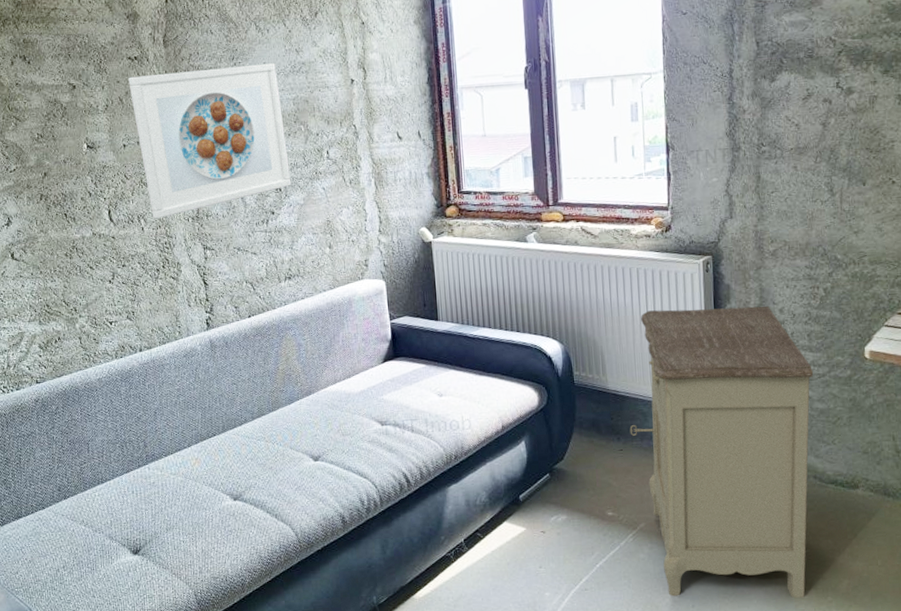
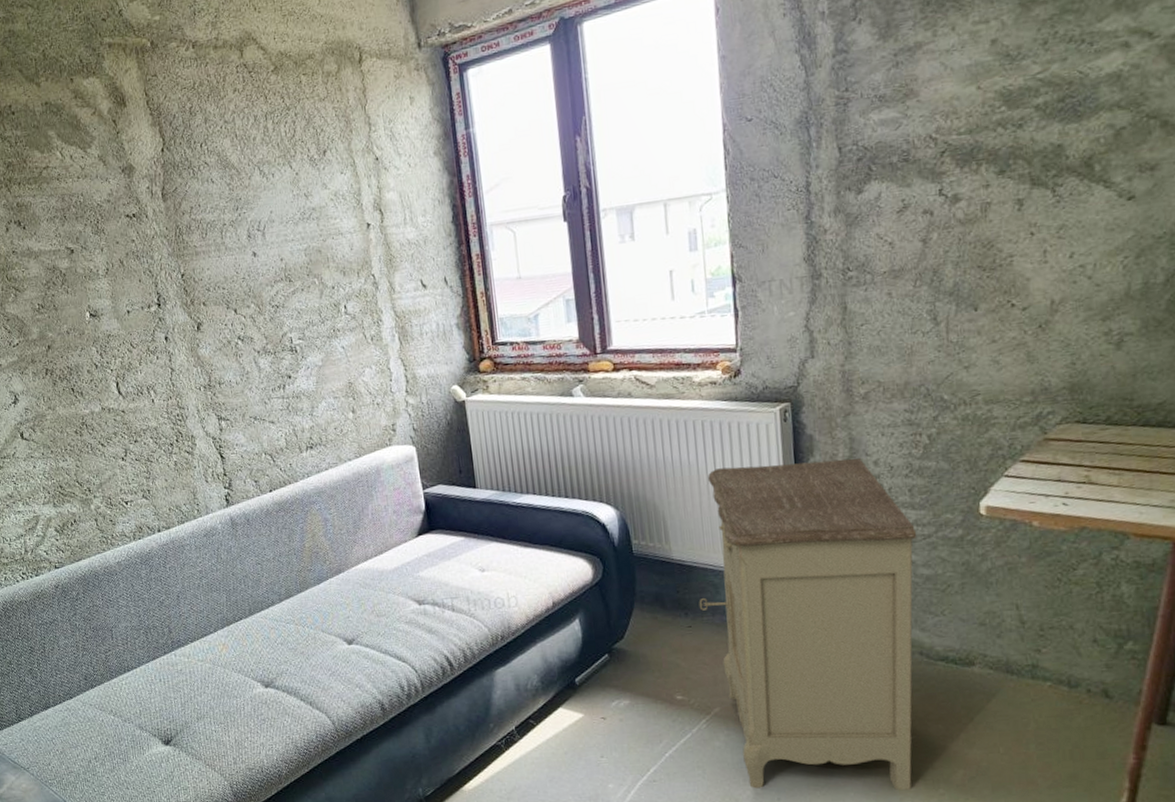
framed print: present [128,63,292,219] -> none [128,211,308,390]

